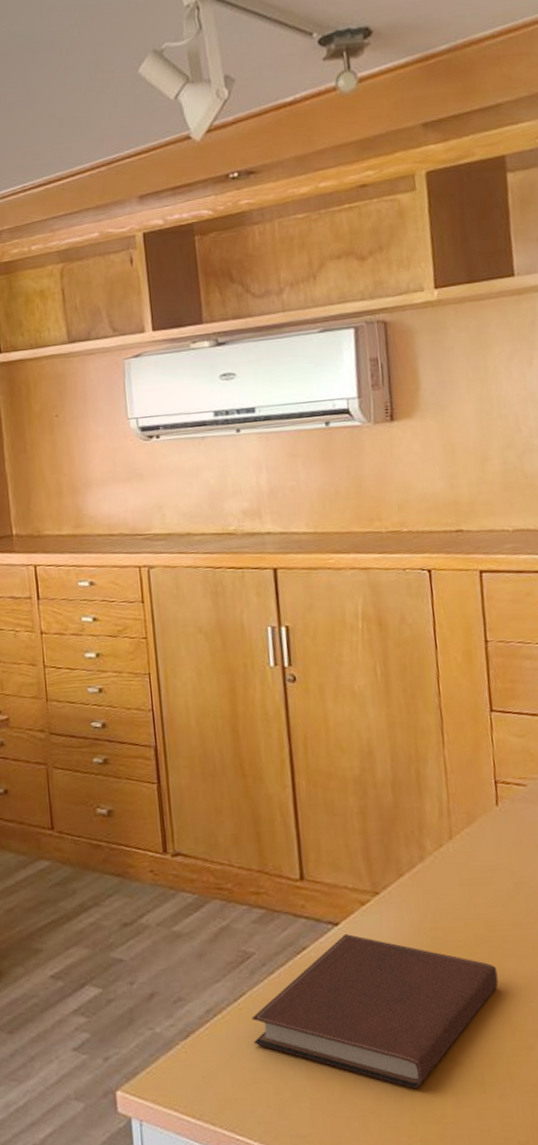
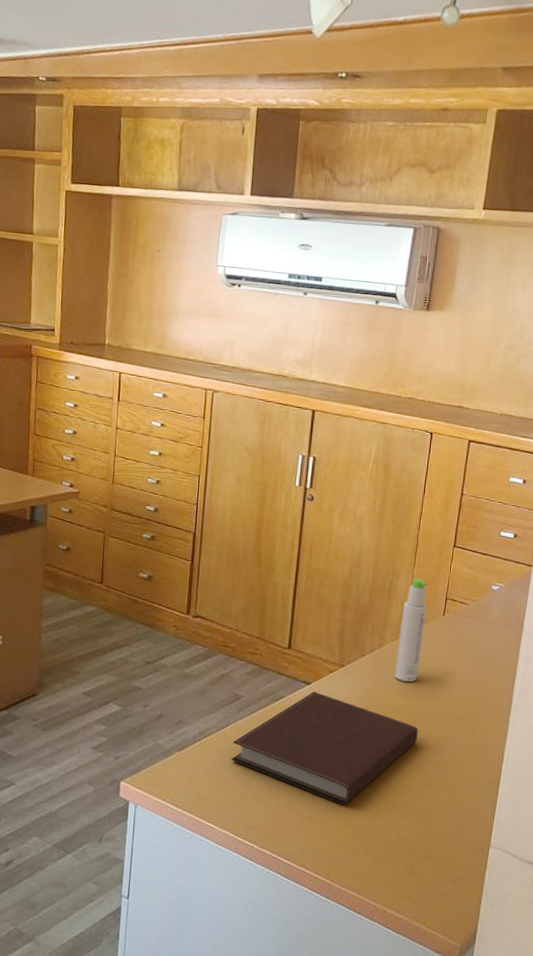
bottle: none [440,760,481,904] -> present [395,578,428,682]

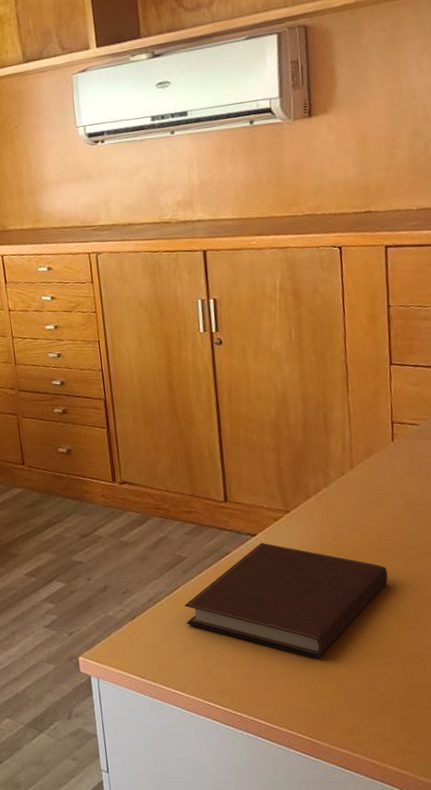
bottle: present [395,578,428,682] -> none [343,405,376,520]

